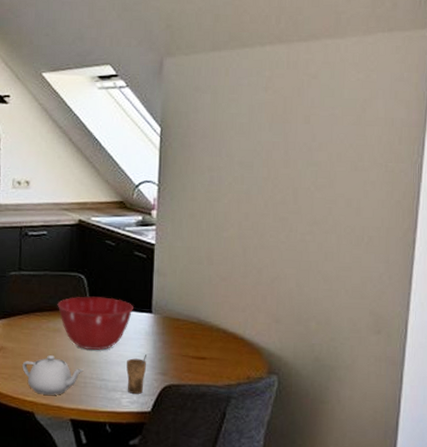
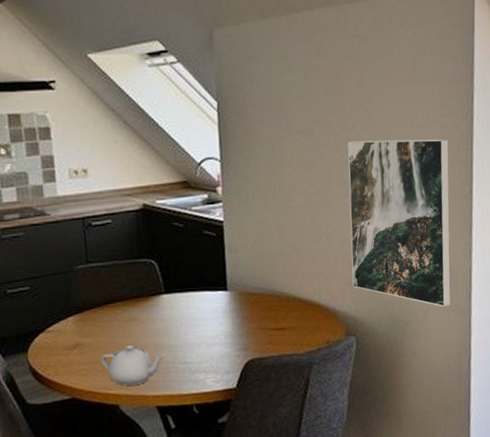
mixing bowl: present [57,296,133,350] -> none [130,280,209,336]
cup: present [126,354,147,394] -> none [207,332,227,373]
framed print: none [279,178,394,358] -> present [347,138,452,308]

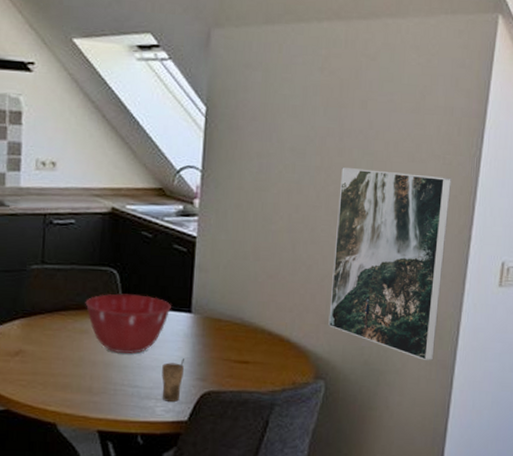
teapot: present [101,345,165,386] -> none [43,359,114,404]
mixing bowl: none [130,280,209,336] -> present [85,293,171,354]
cup: none [207,332,227,373] -> present [162,358,185,402]

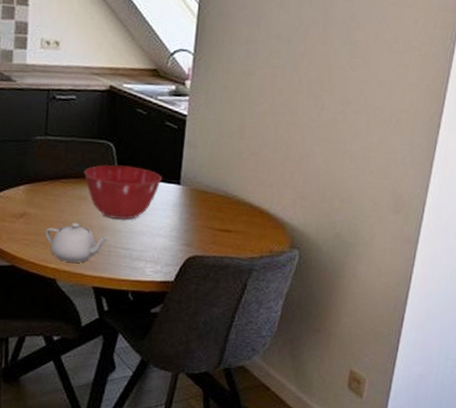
teapot: none [43,359,114,404] -> present [45,223,108,263]
cup: present [162,358,185,402] -> none [151,225,173,264]
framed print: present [328,167,451,361] -> none [304,55,426,236]

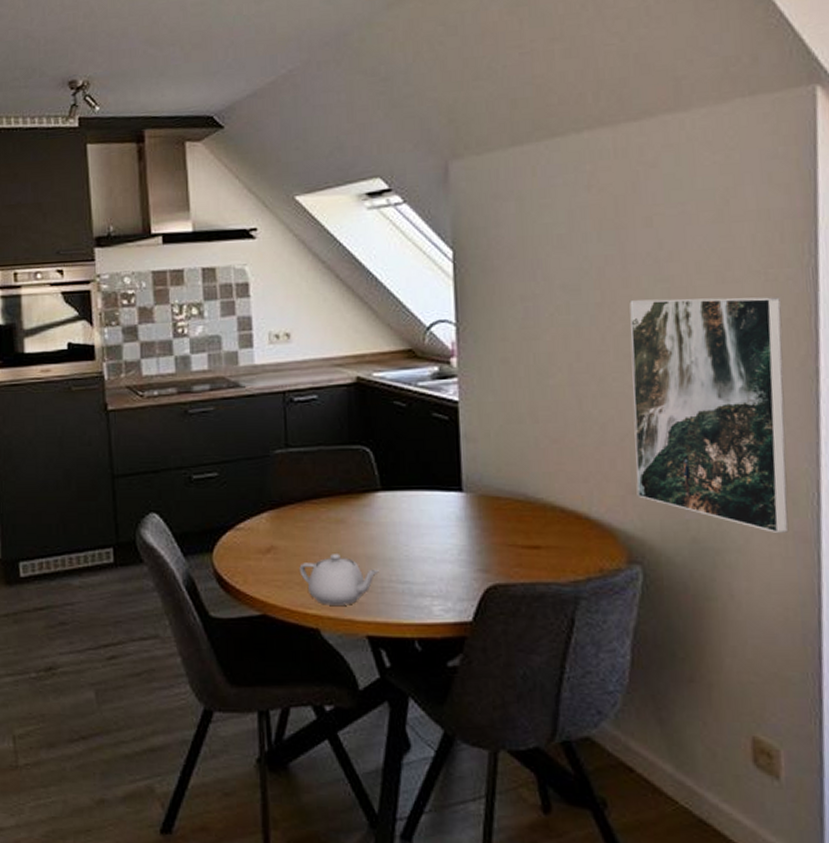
mixing bowl: present [84,164,162,220] -> none [338,474,438,545]
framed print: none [304,55,426,236] -> present [629,296,789,534]

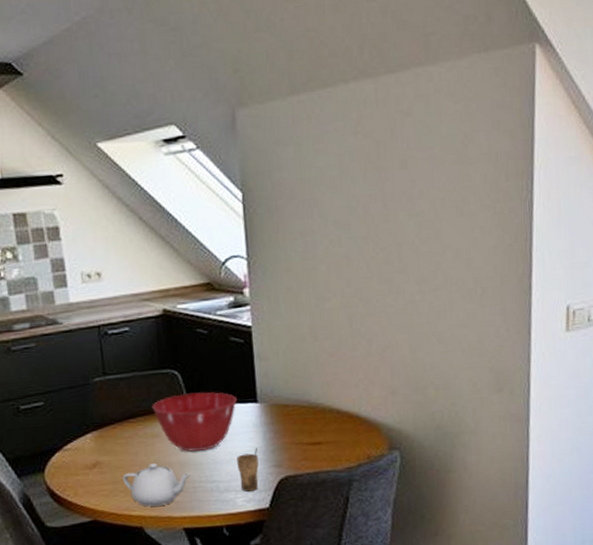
mixing bowl: none [338,474,438,545] -> present [152,392,237,453]
cup: none [435,546,462,599] -> present [237,448,259,492]
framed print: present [629,296,789,534] -> none [389,226,507,417]

